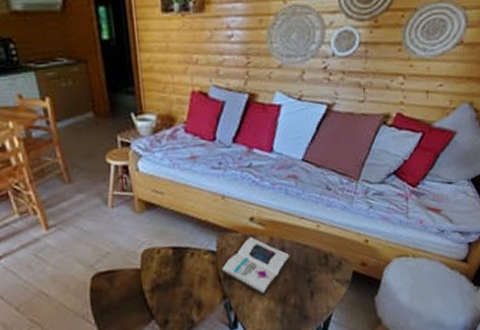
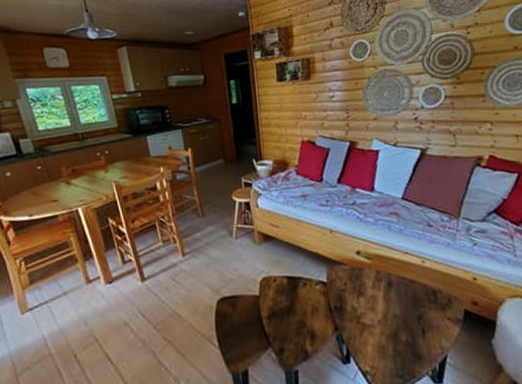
book: present [221,237,292,296] -> none [331,270,399,330]

